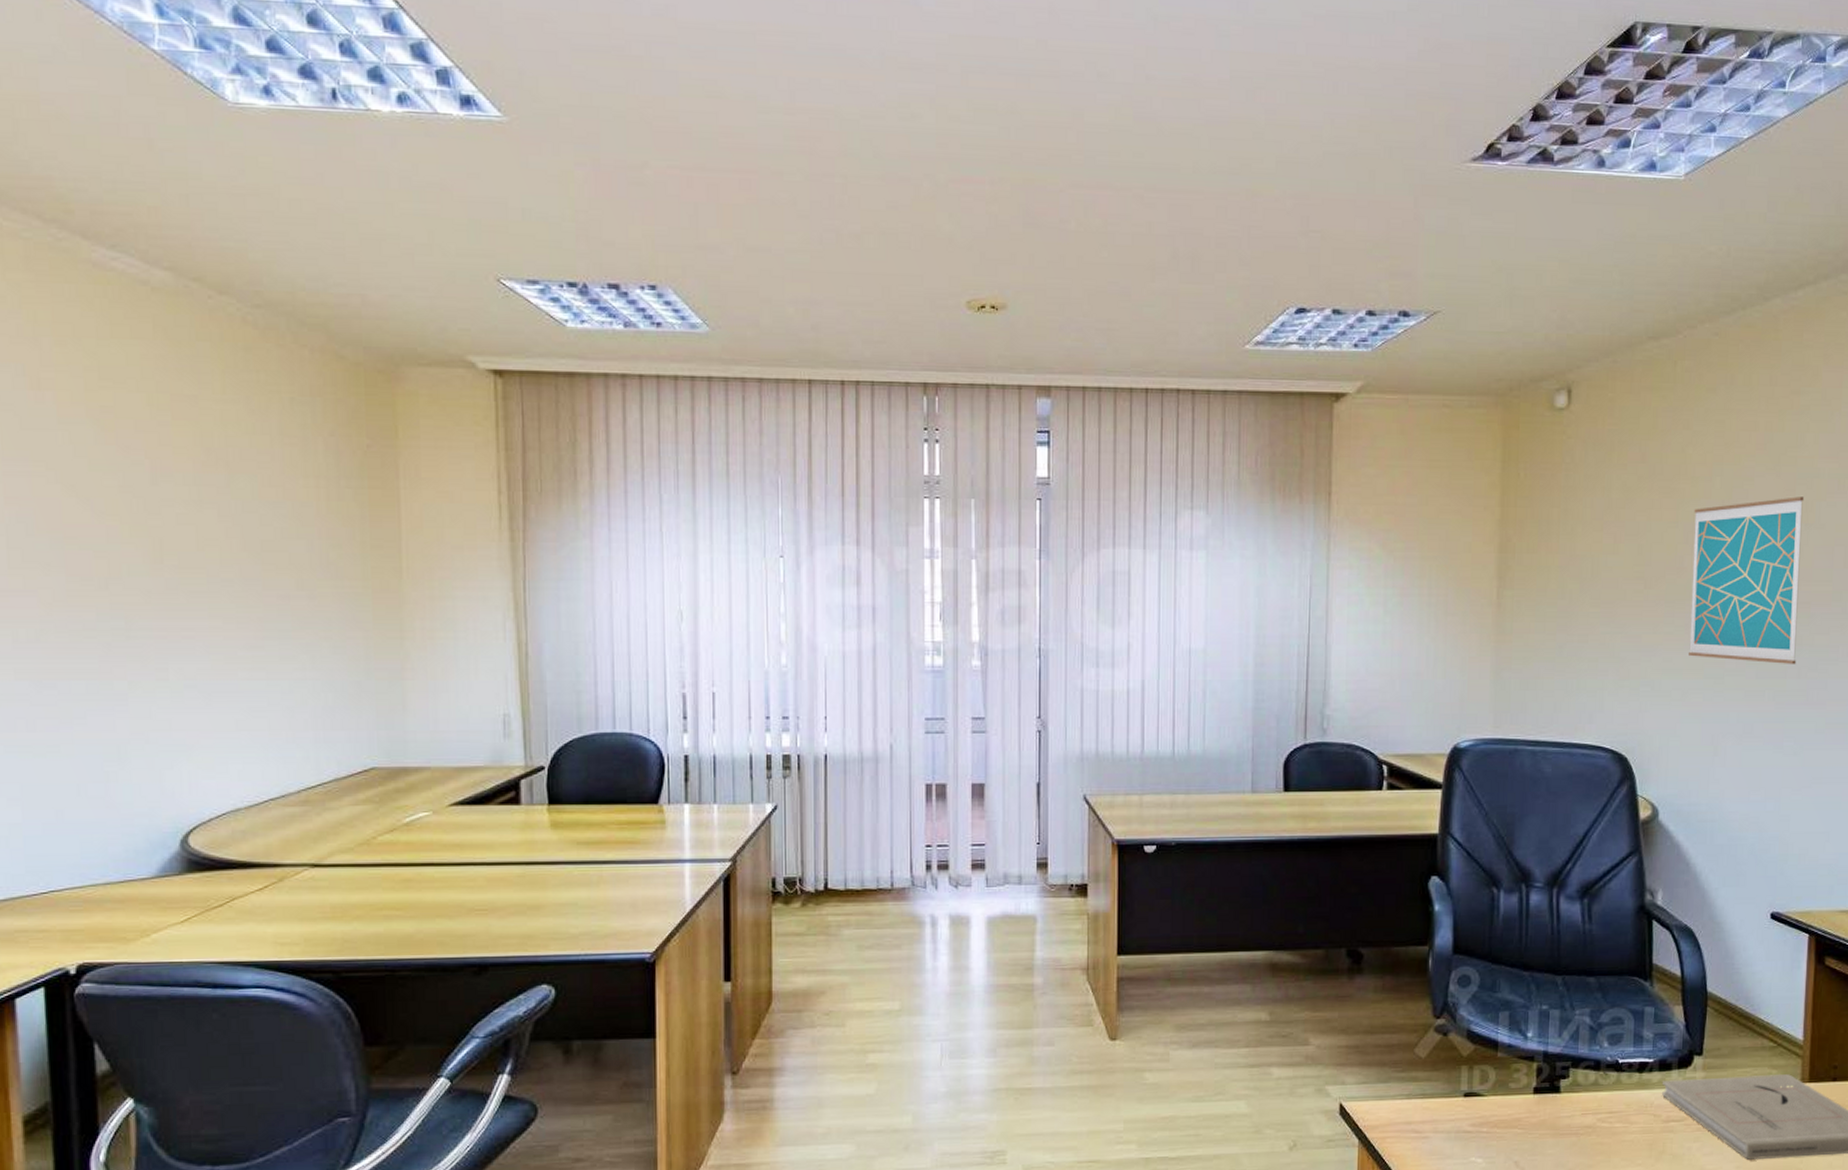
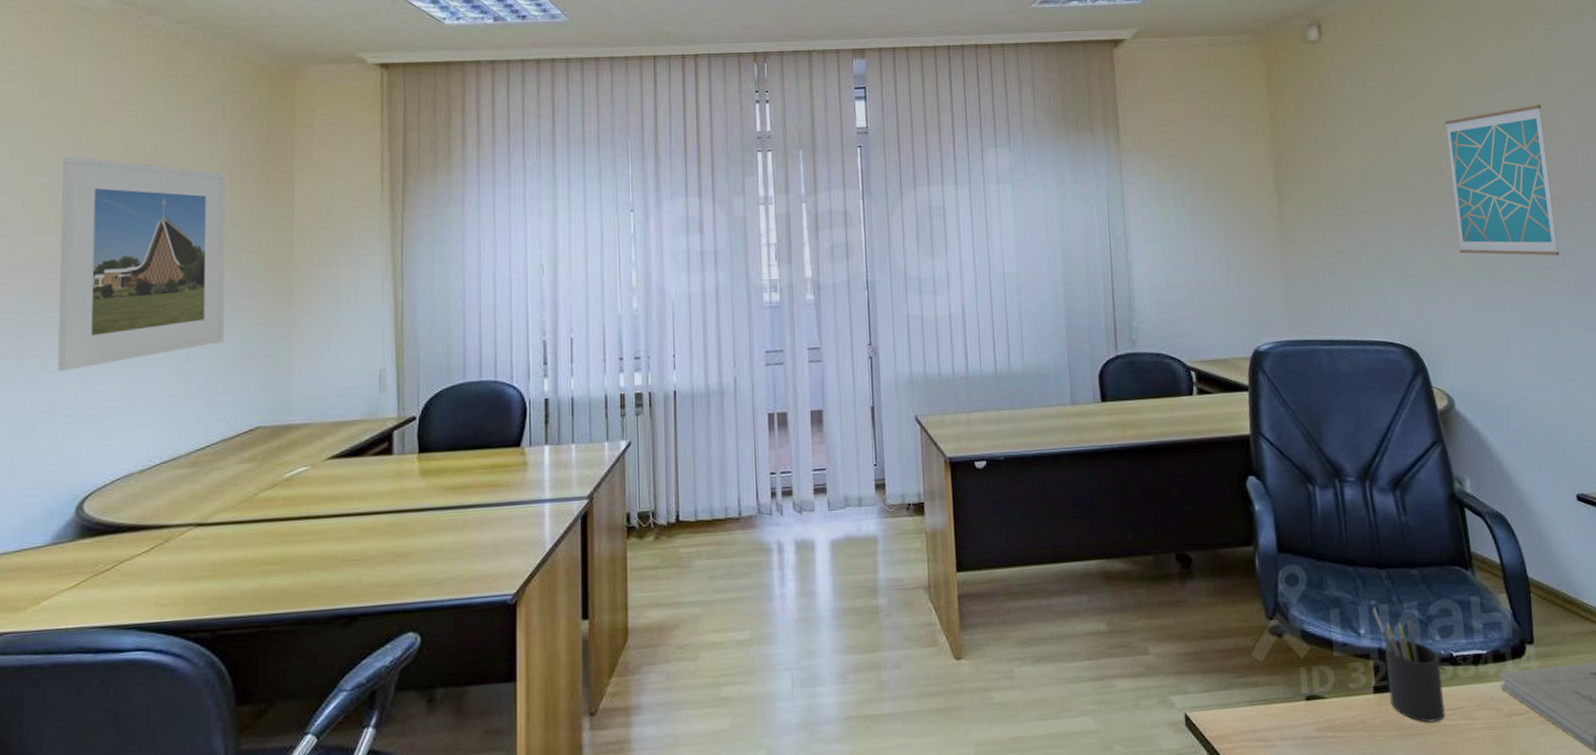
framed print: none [134,458,331,697] -> present [57,156,226,372]
pen holder: none [1543,1011,1604,1124] -> present [1372,607,1445,723]

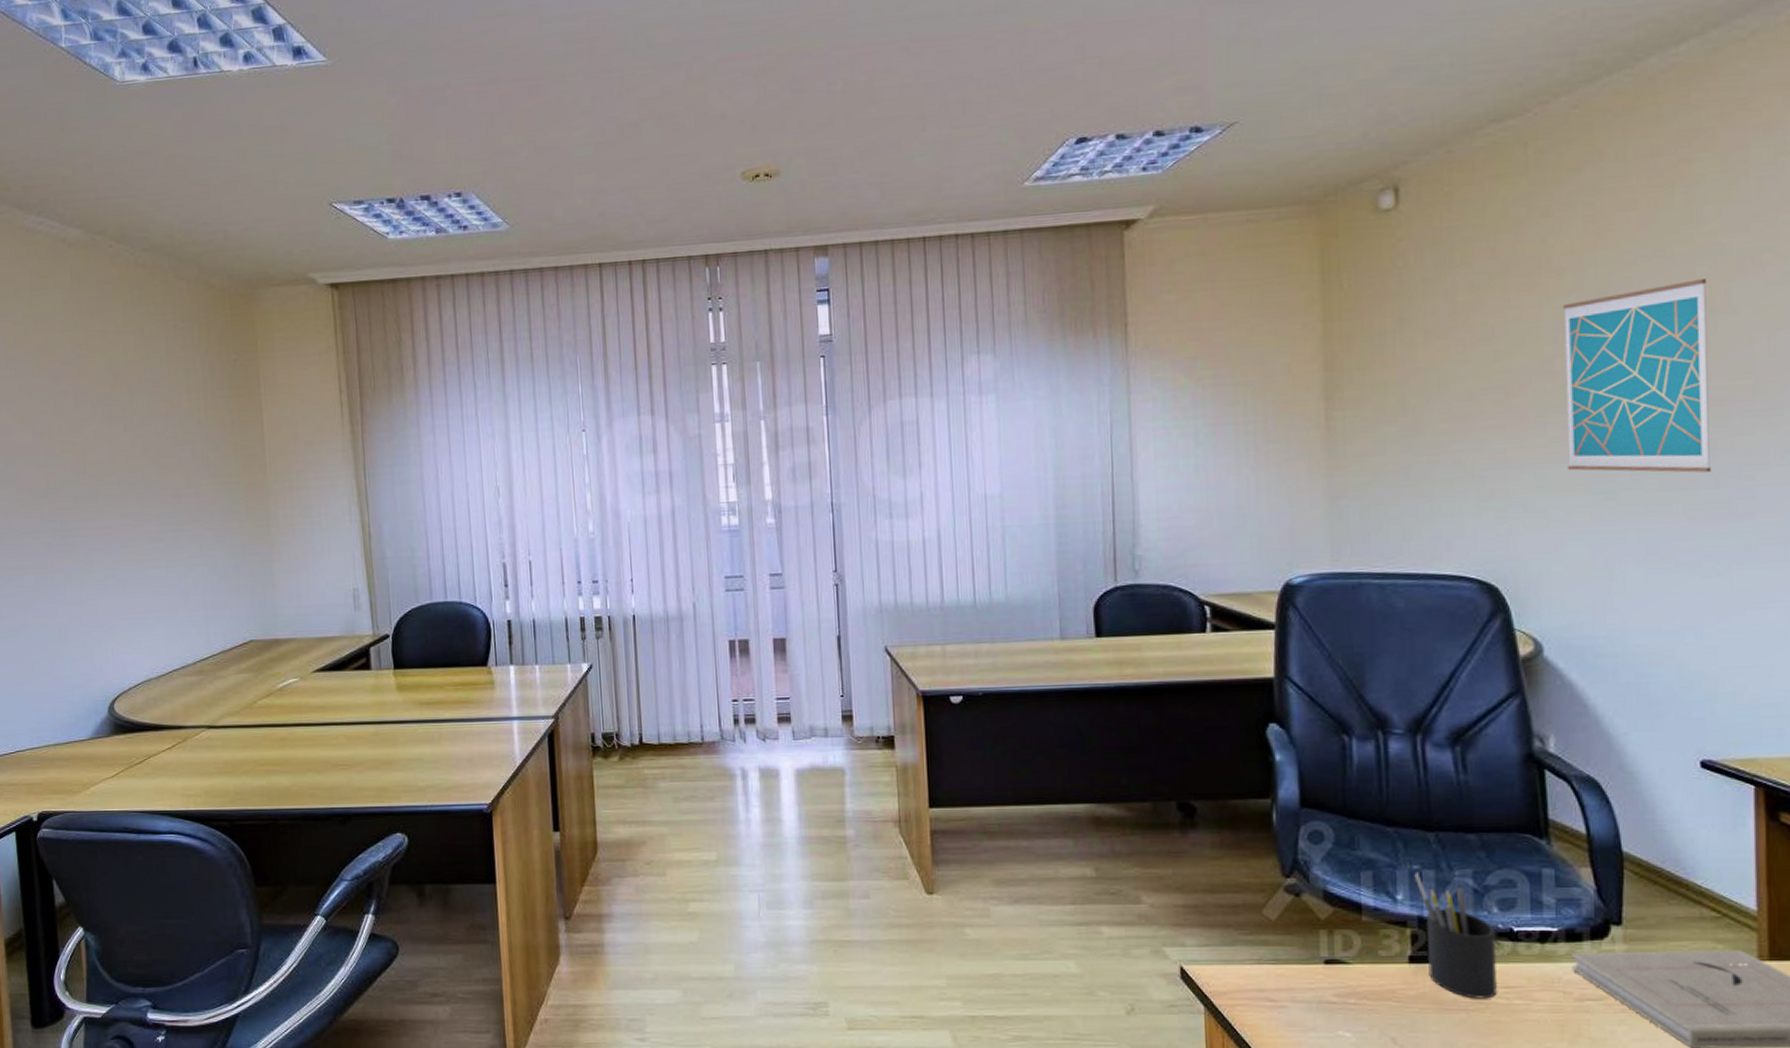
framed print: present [57,156,226,372] -> none [61,385,215,586]

